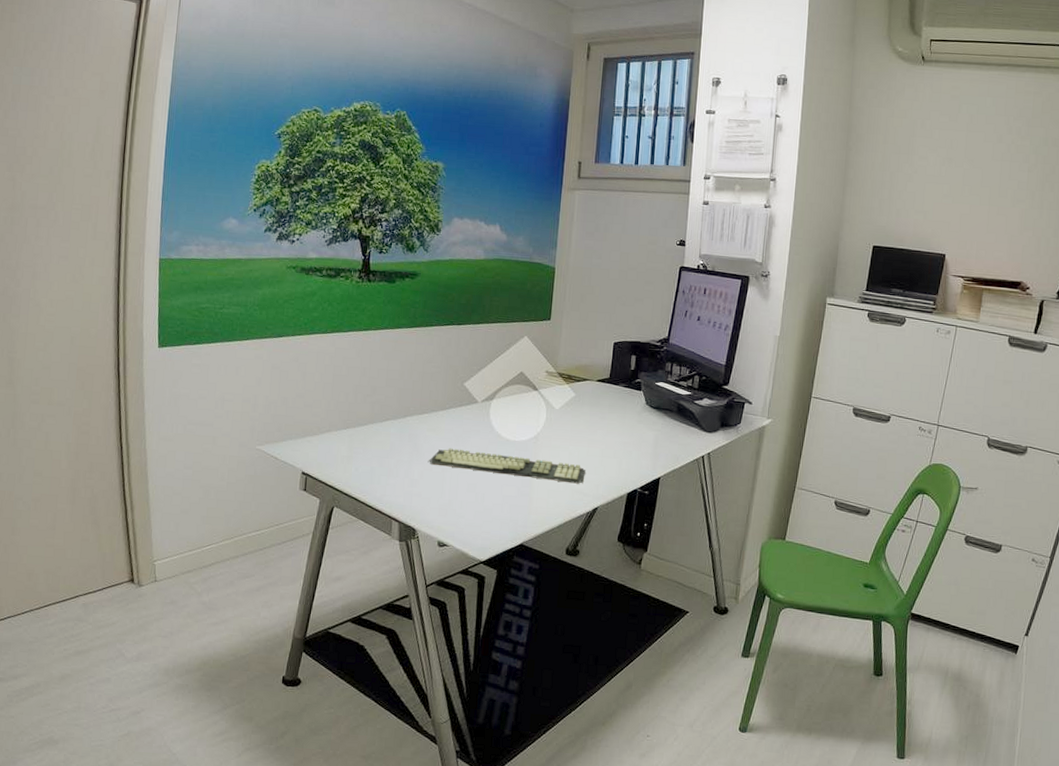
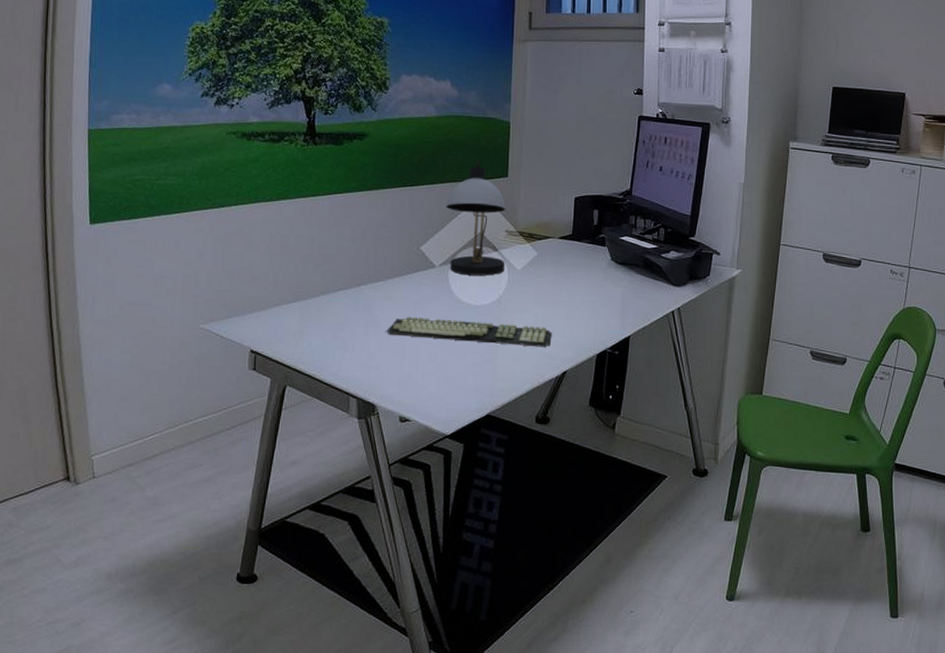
desk lamp: none [490,303,547,414] -> present [446,160,506,276]

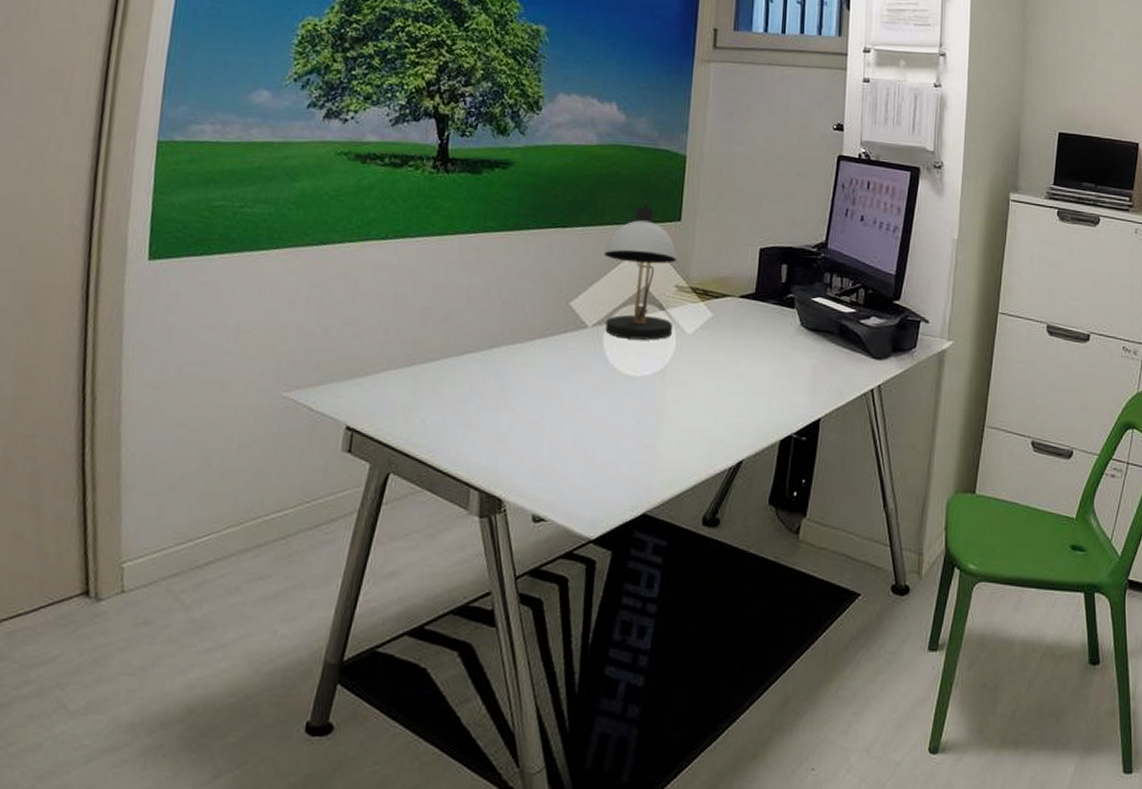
keyboard: present [385,316,552,347] -> none [520,388,727,431]

